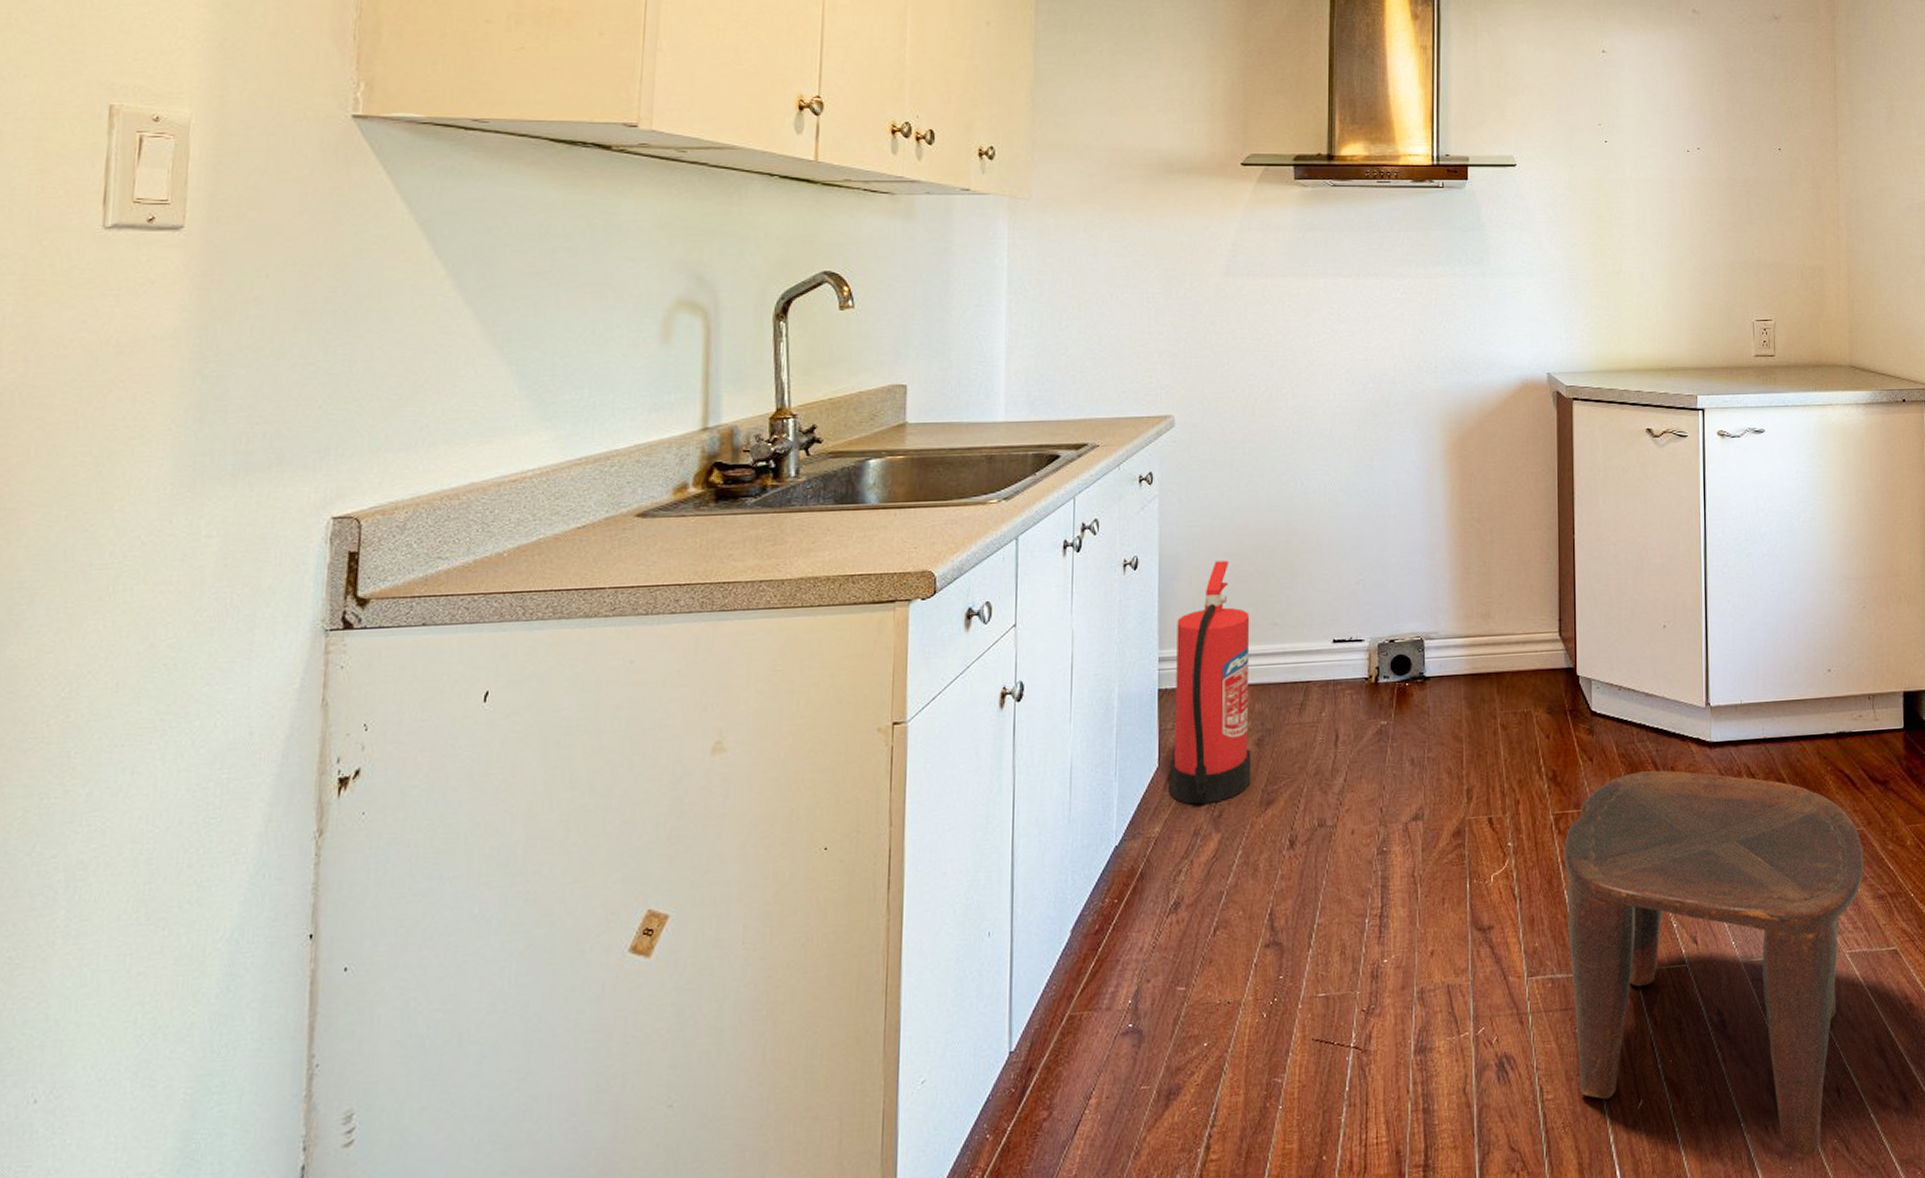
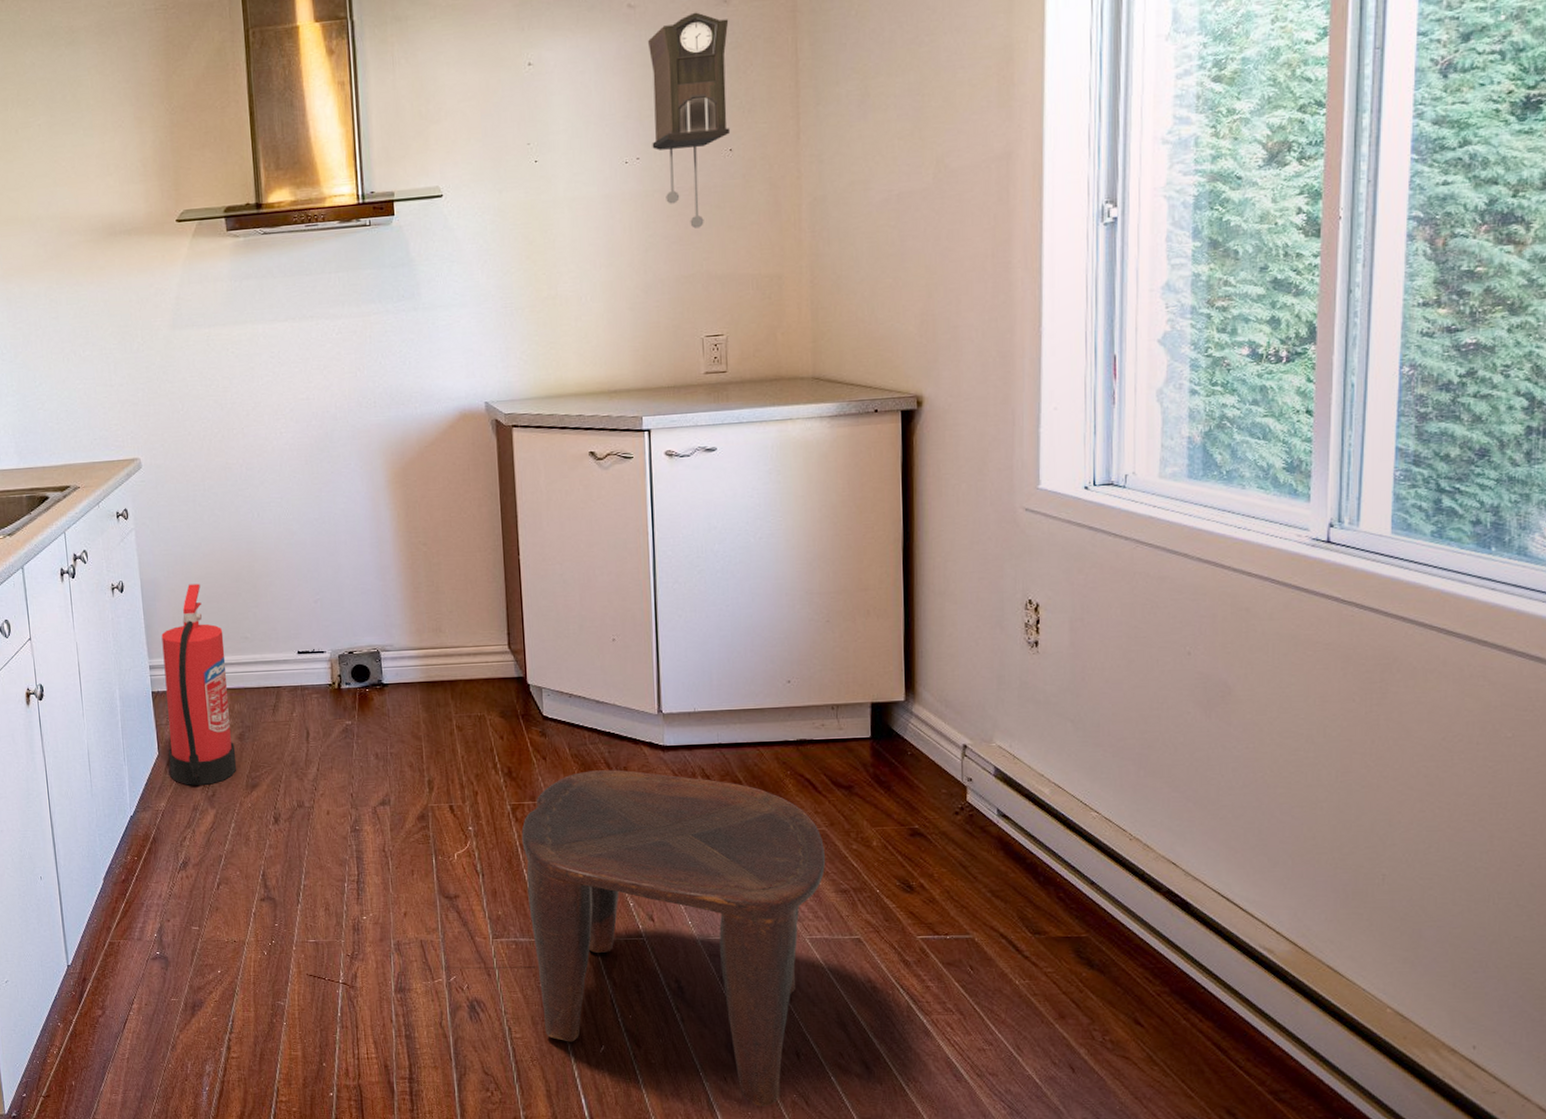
pendulum clock: none [1710,24,1780,218] -> present [648,12,731,229]

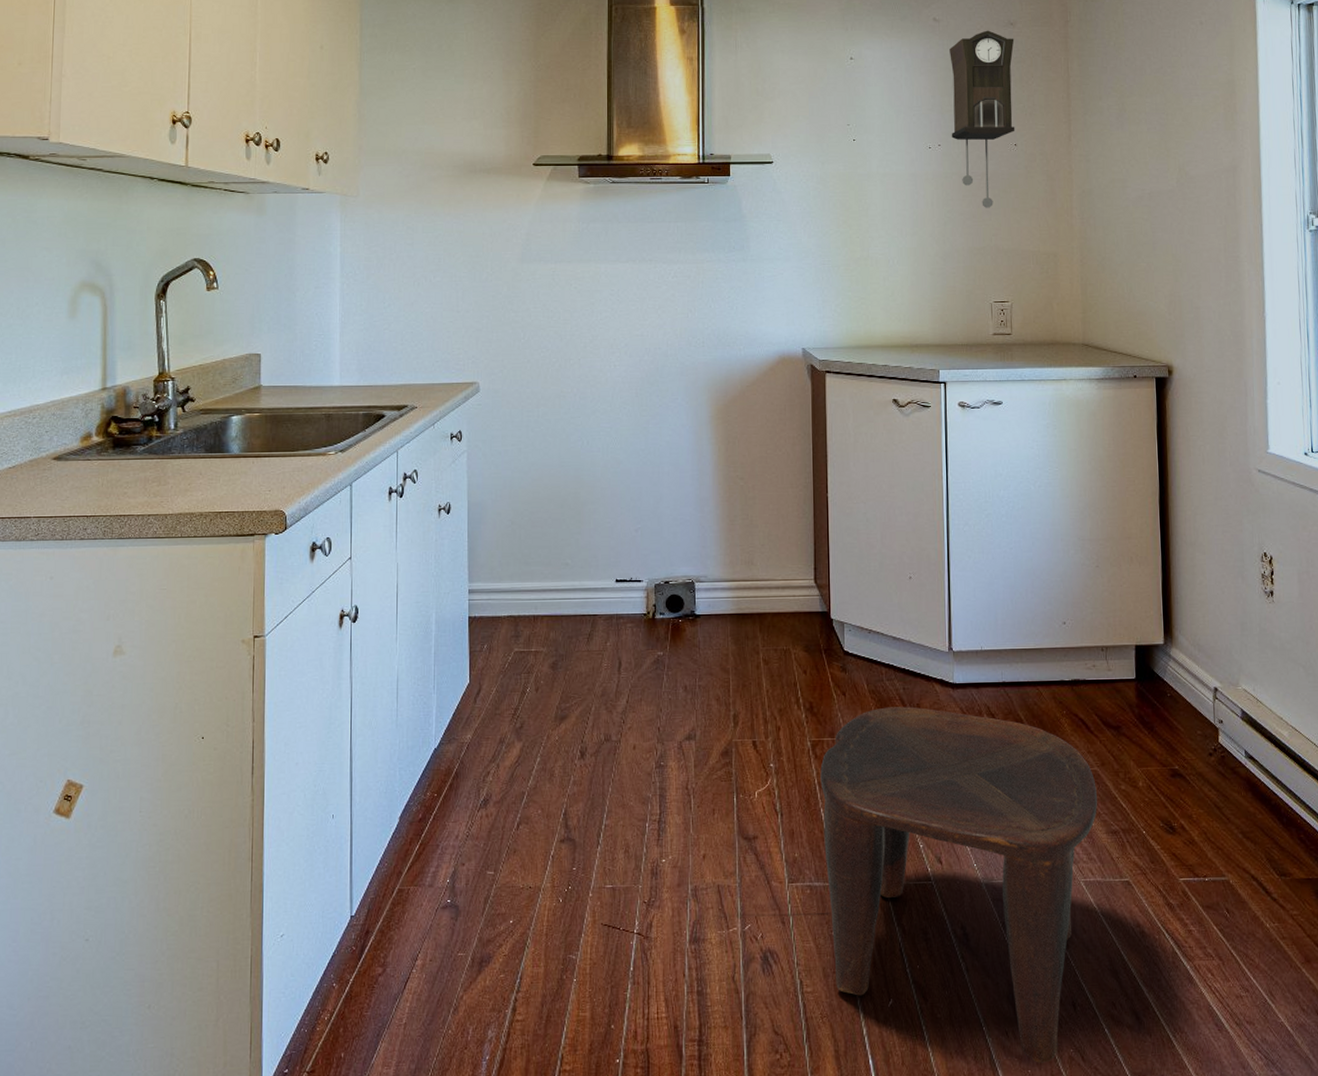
fire extinguisher: present [161,583,237,786] -> none [479,508,547,716]

